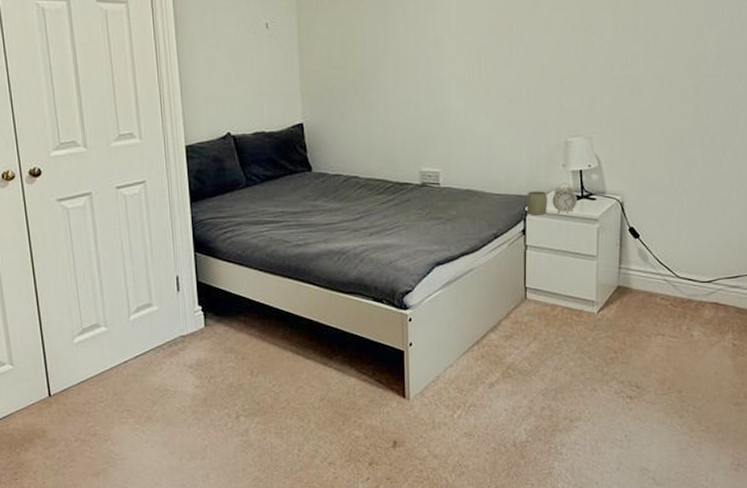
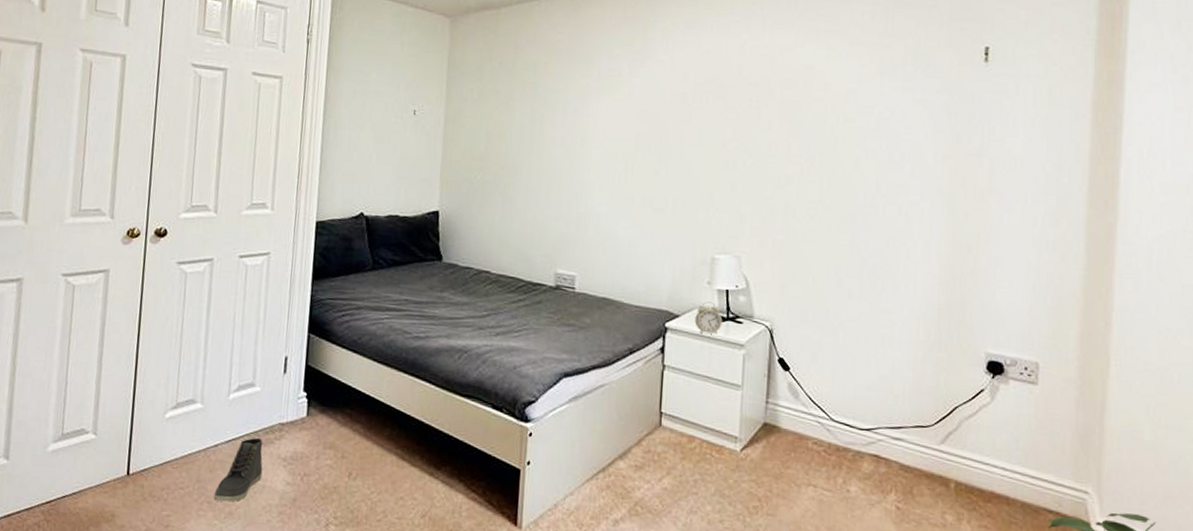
sneaker: none [131,351,173,409] -> present [213,438,263,502]
mug: present [525,191,548,215] -> none [666,307,691,334]

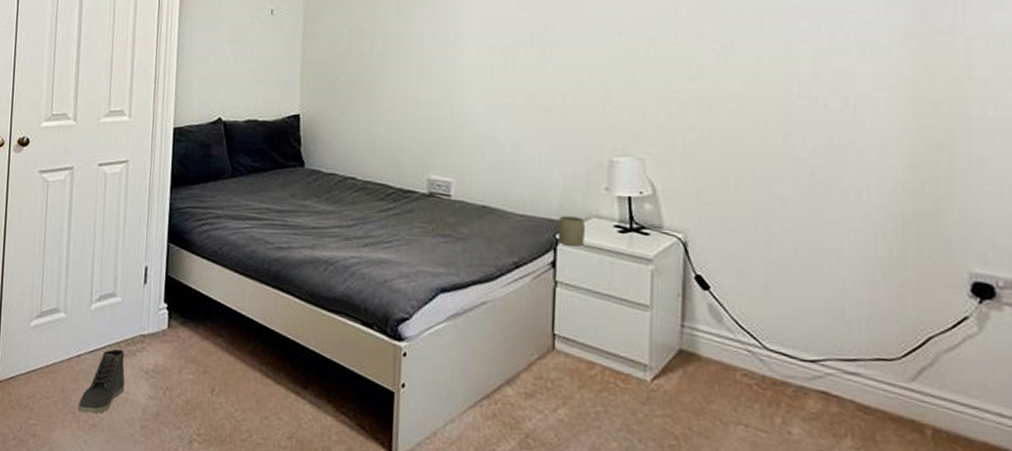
mug: none [666,307,691,334] -> present [557,216,586,246]
alarm clock: present [694,301,723,334] -> none [591,210,625,247]

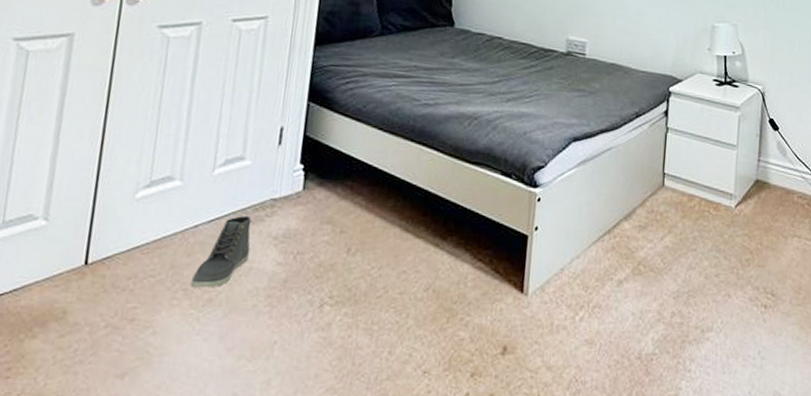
mug: present [557,216,586,246] -> none [670,72,692,98]

